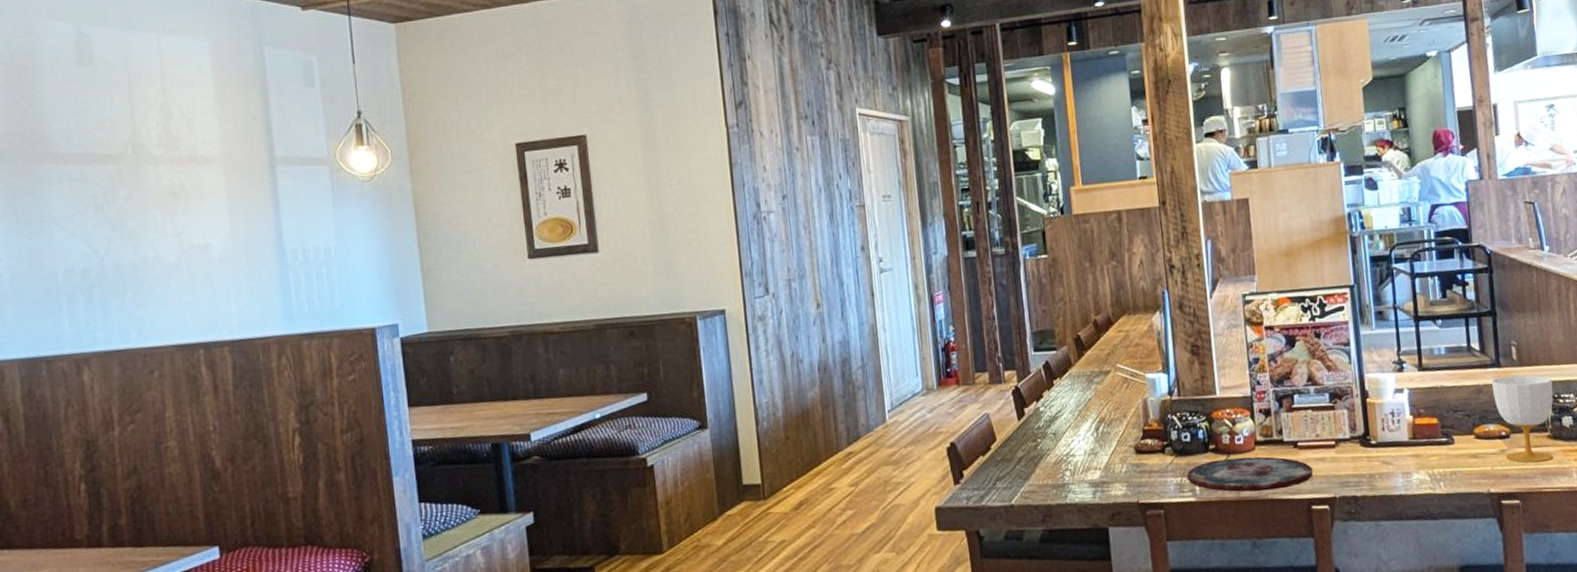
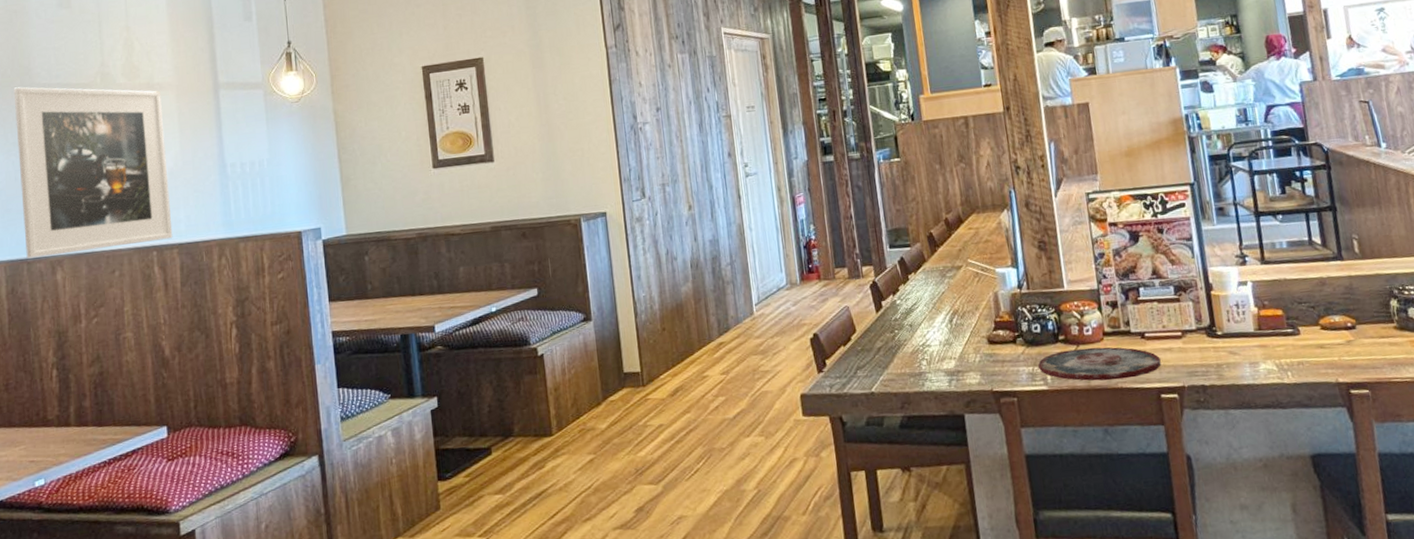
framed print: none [24,157,223,357] -> present [13,87,173,259]
cup: present [1491,375,1554,463] -> none [1334,268,1401,354]

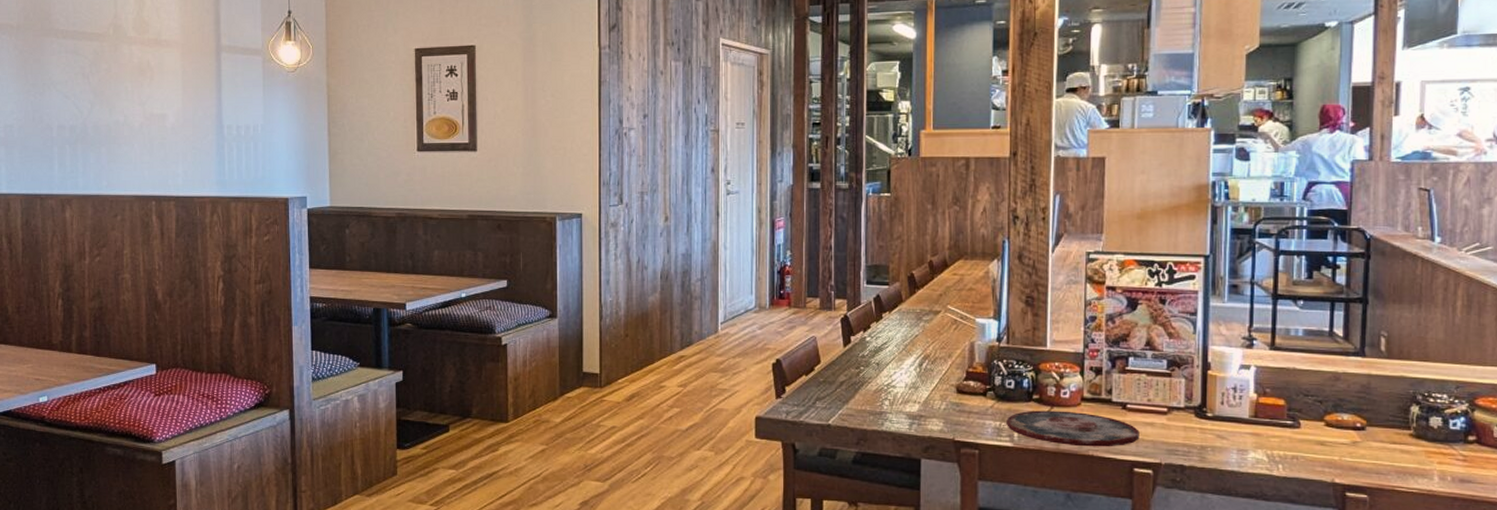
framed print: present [13,87,173,259] -> none [34,31,171,194]

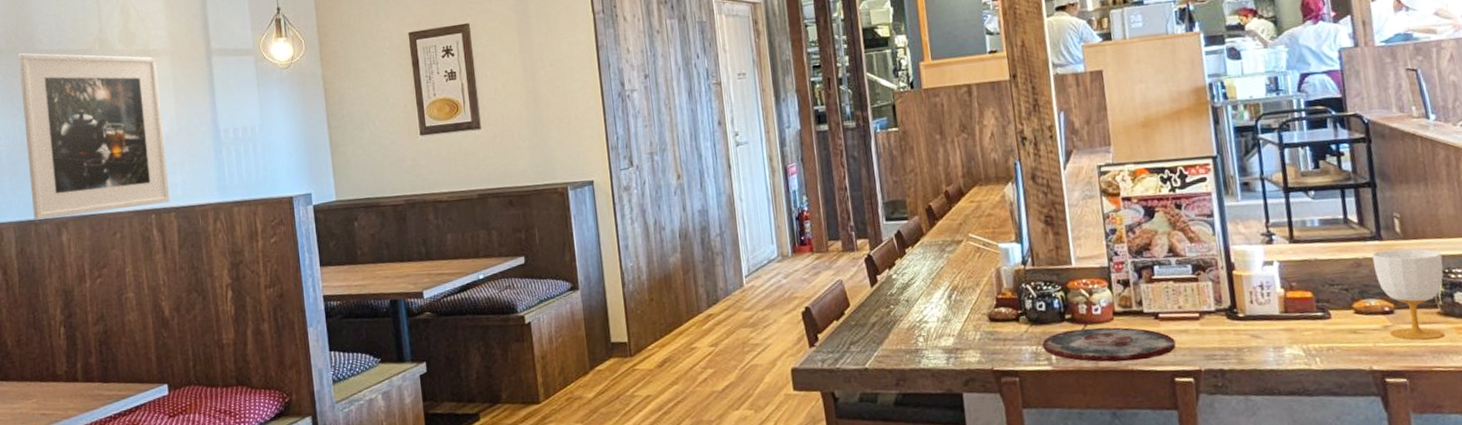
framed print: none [34,31,171,194] -> present [18,53,170,220]
cup: none [1352,367,1424,459] -> present [1371,248,1445,340]

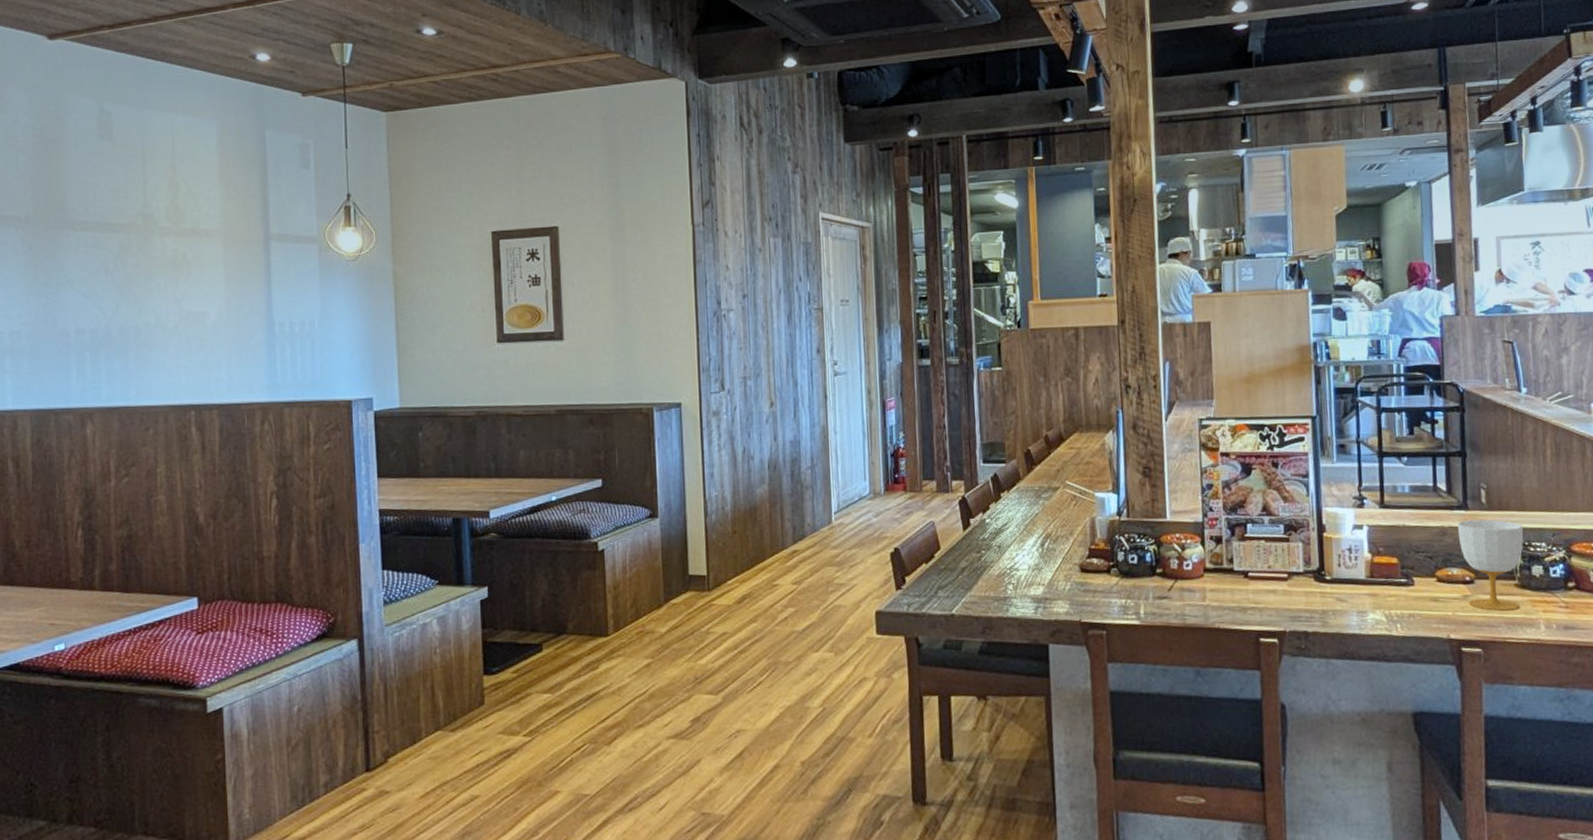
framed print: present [18,53,170,220] -> none [47,223,213,409]
plate: present [1042,327,1176,363] -> none [1132,583,1263,620]

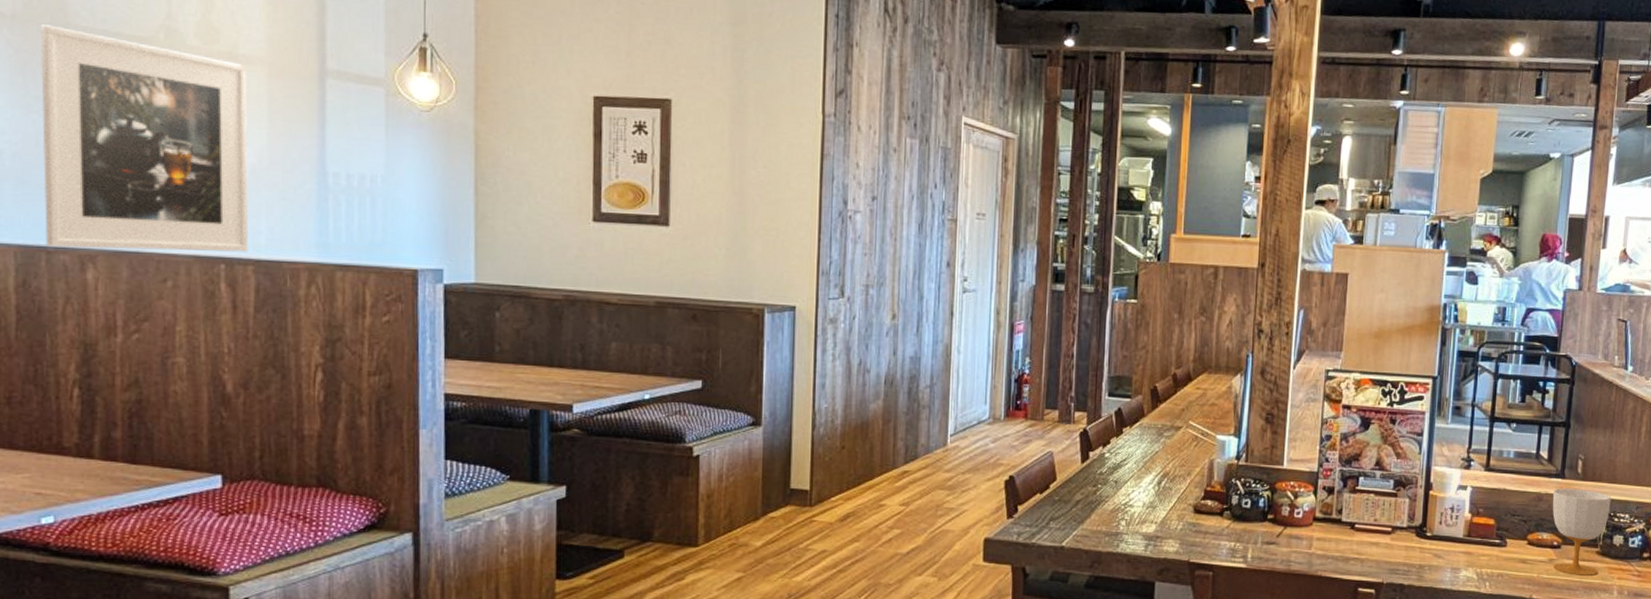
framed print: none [47,223,213,409] -> present [40,24,249,252]

